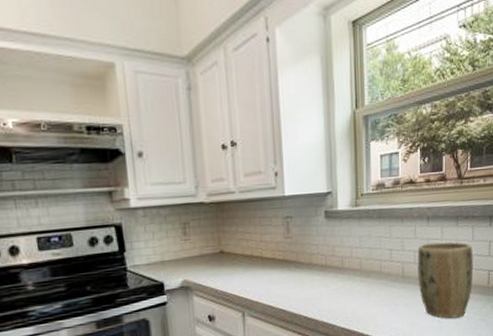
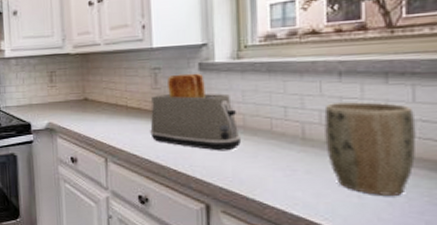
toaster: none [284,221,358,295] -> present [150,73,241,151]

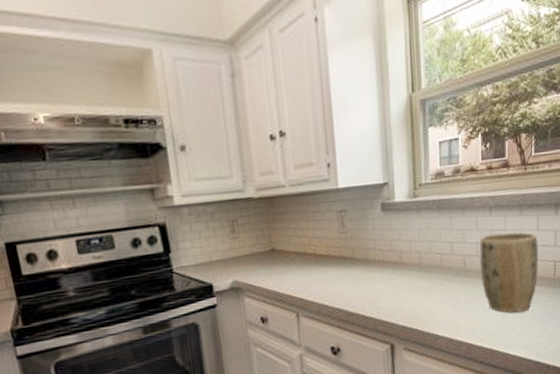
toaster: present [150,73,241,151] -> none [339,213,418,291]

